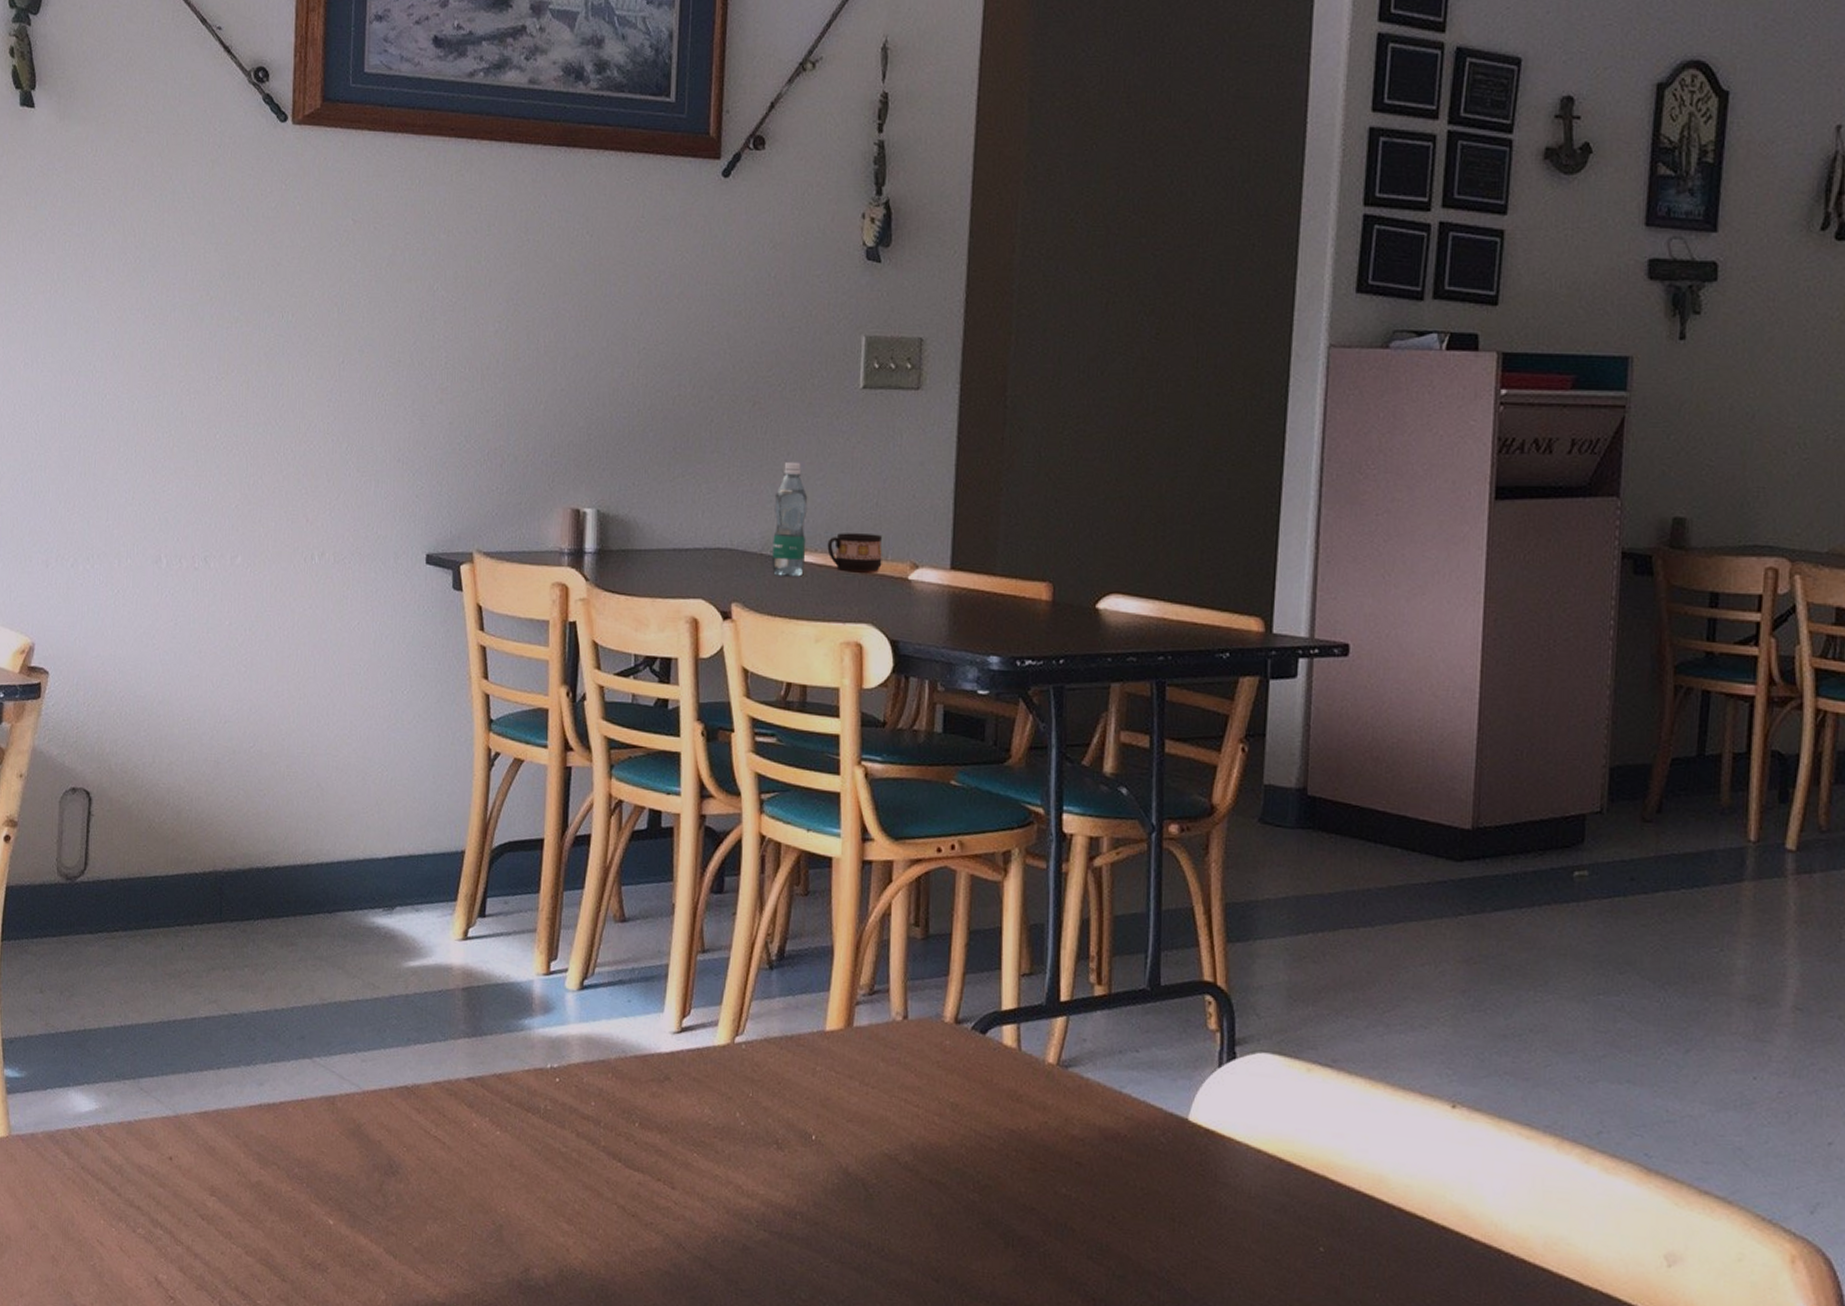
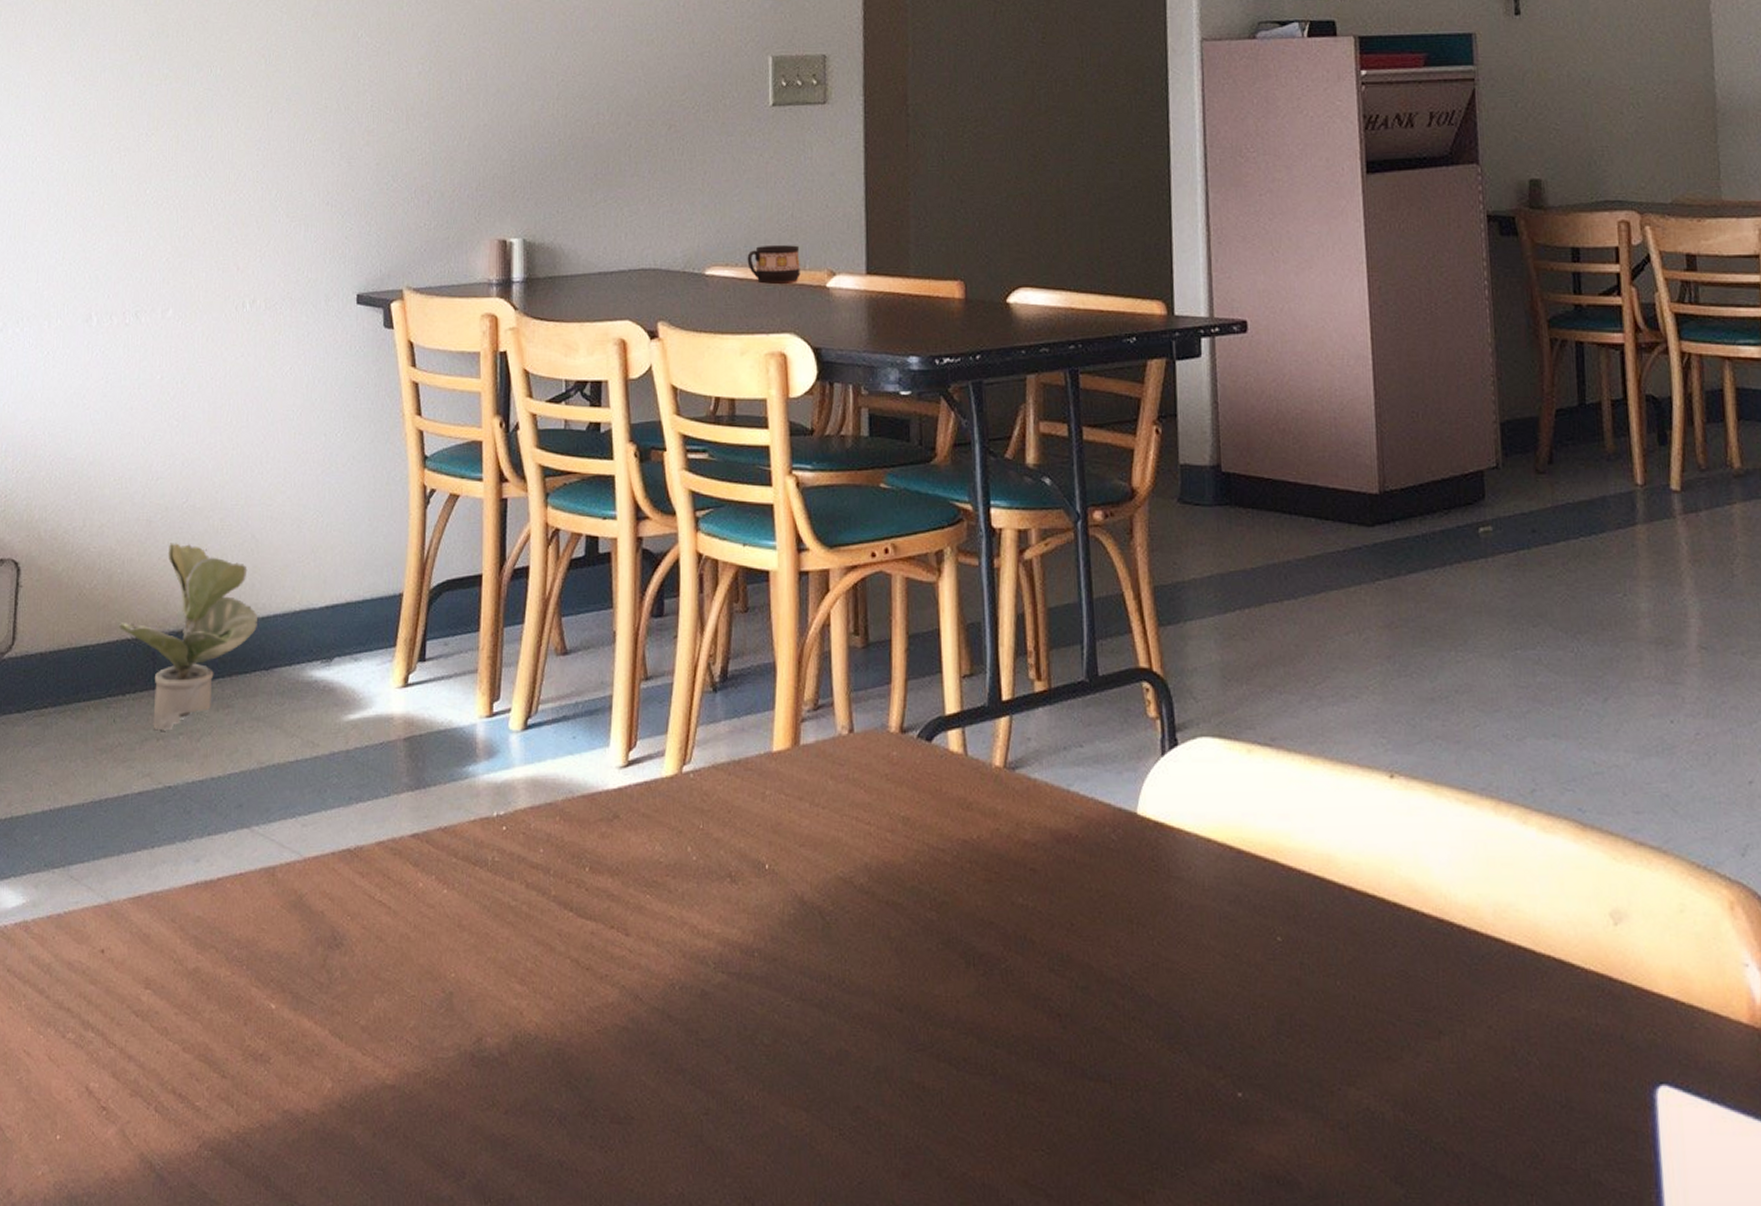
potted plant: none [186,785,323,963] -> present [118,543,259,731]
bottle: present [772,461,808,578] -> none [694,180,727,293]

